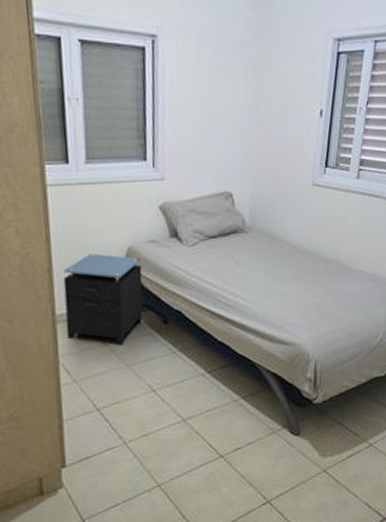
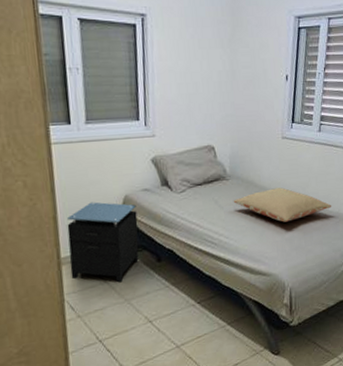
pillow: none [252,243,368,284] -> present [233,187,331,223]

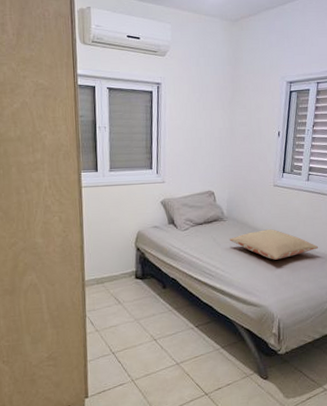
nightstand: present [67,202,139,283] -> none [91,235,148,305]

